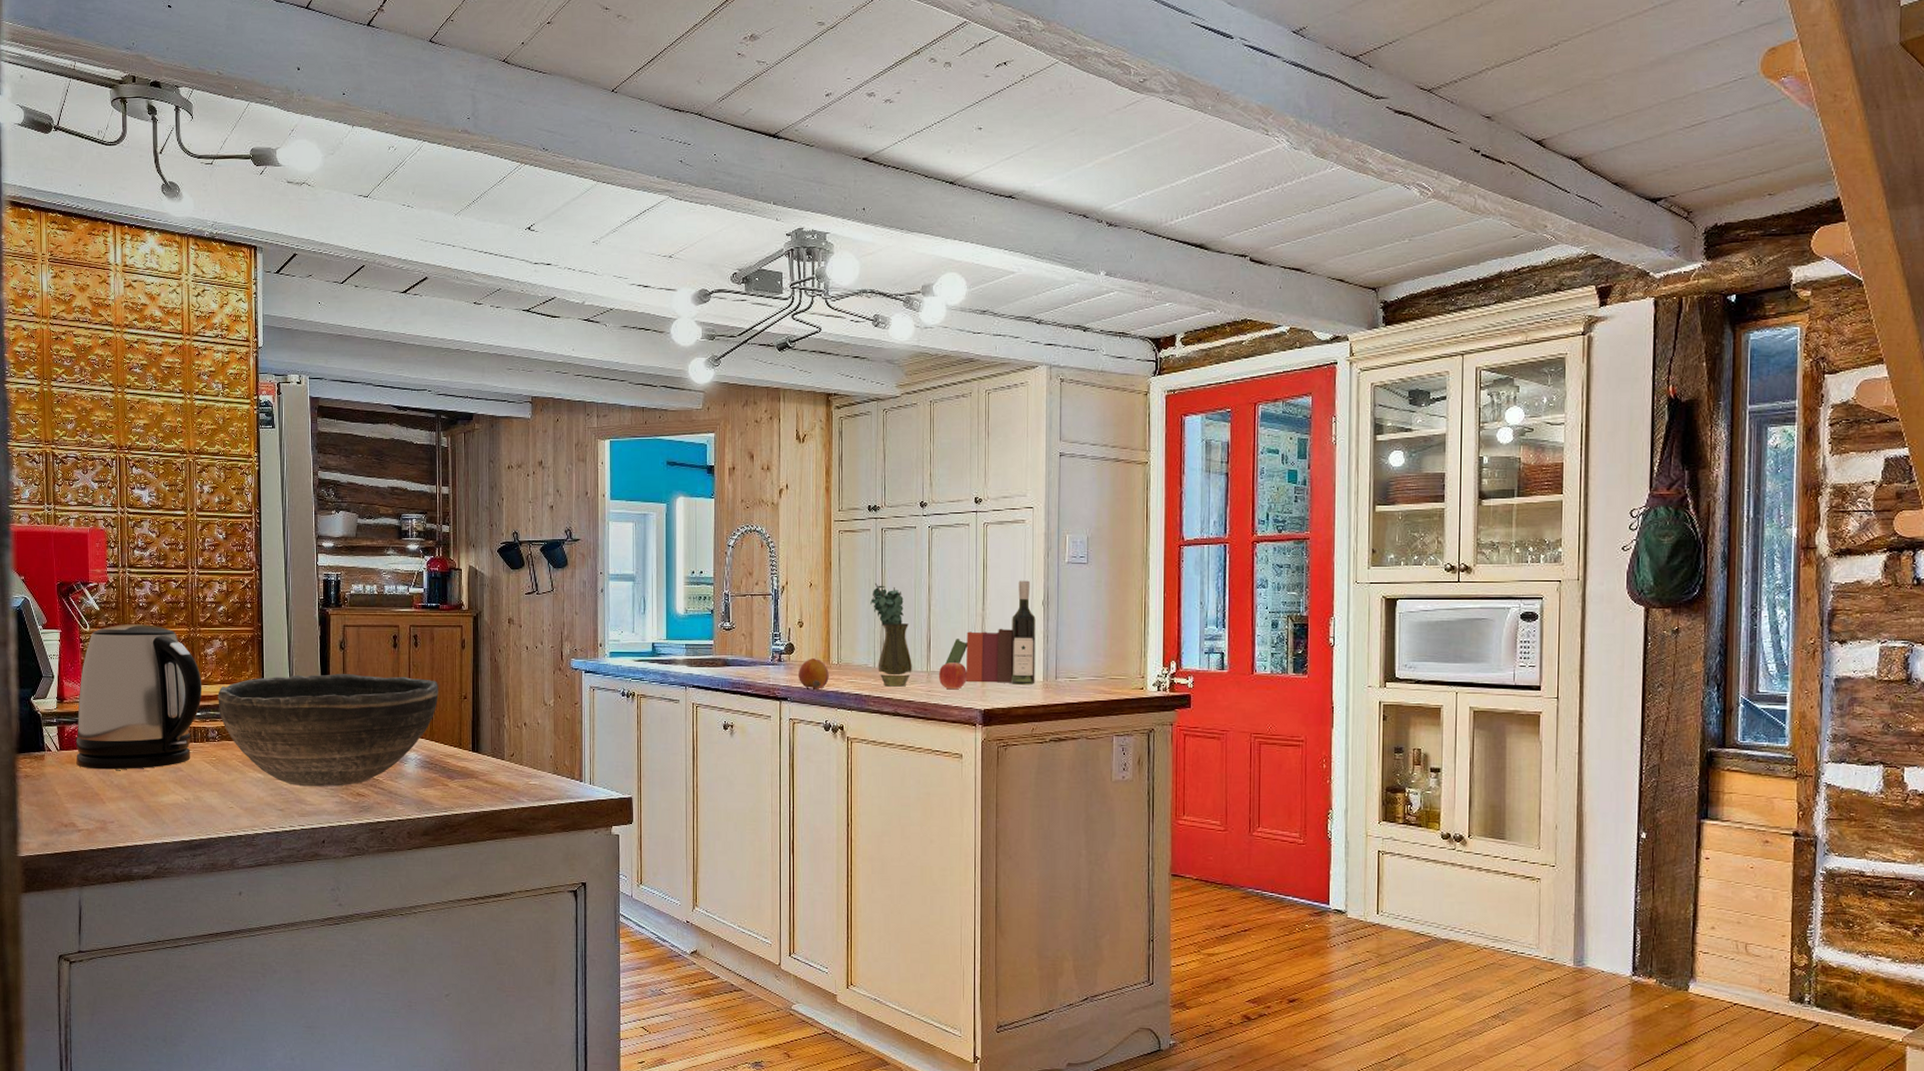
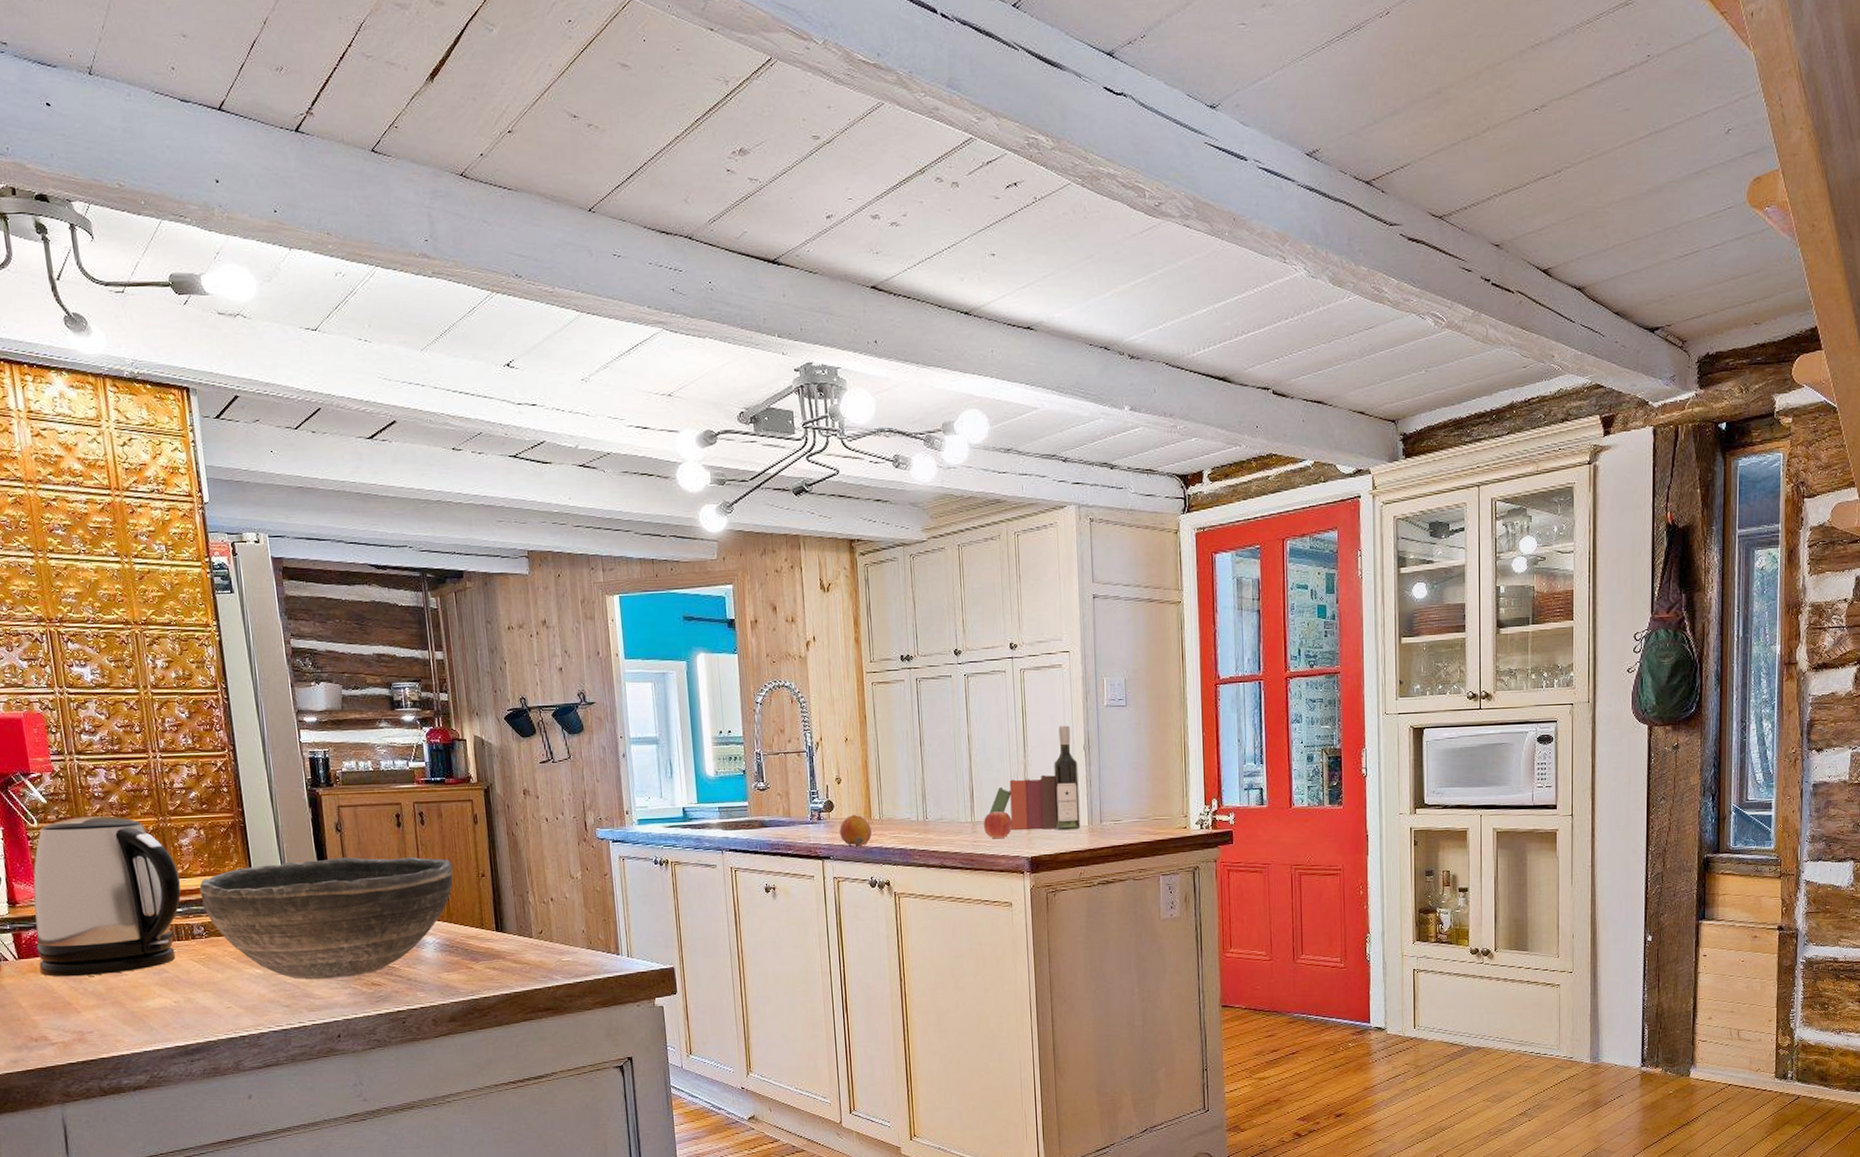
vase: present [870,582,912,687] -> none [909,734,957,839]

